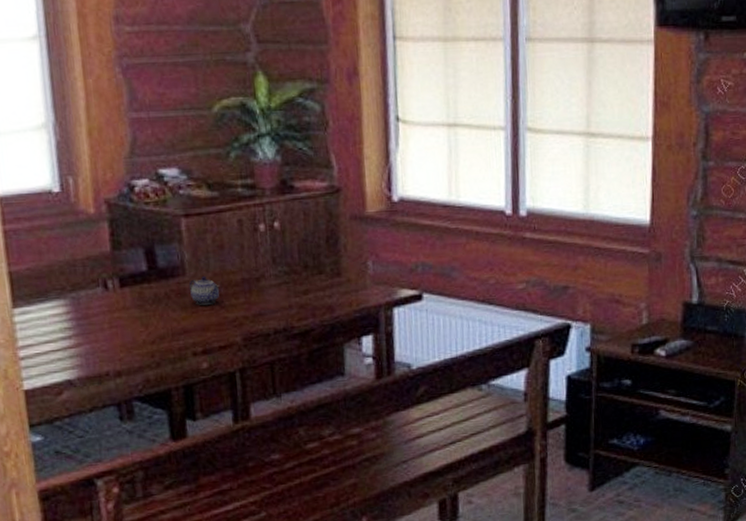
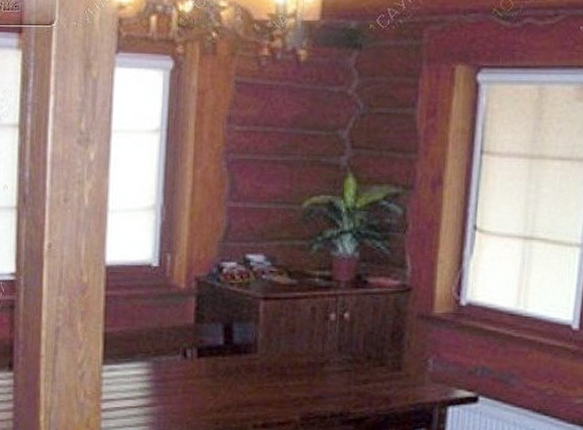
teapot: present [188,275,220,305] -> none [258,355,286,383]

